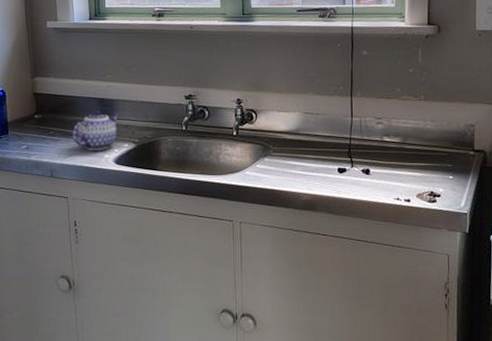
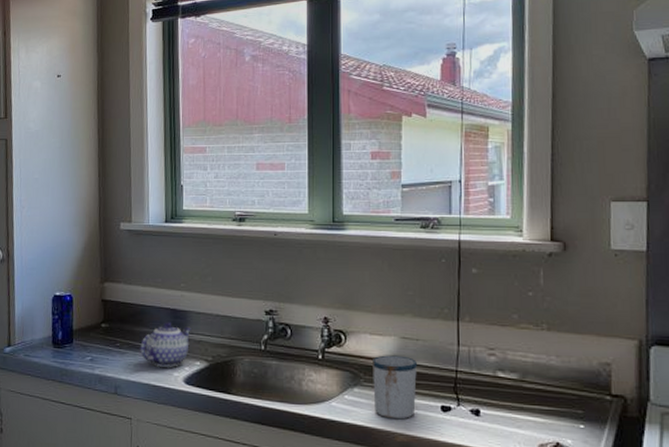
mug: none [279,128,318,182] -> present [371,355,418,420]

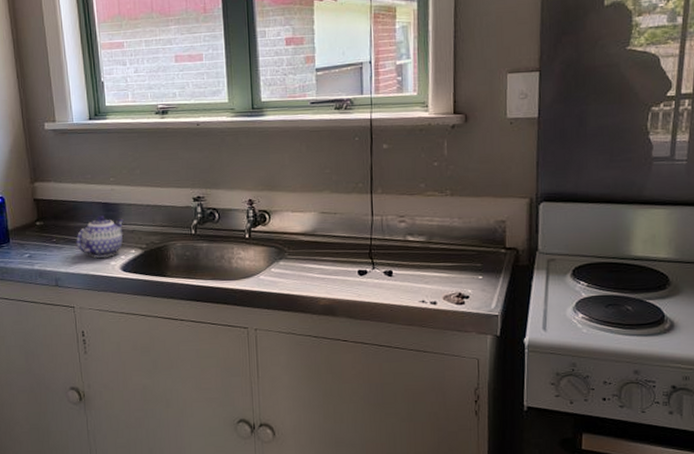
mug: present [371,355,418,420] -> none [294,229,337,286]

